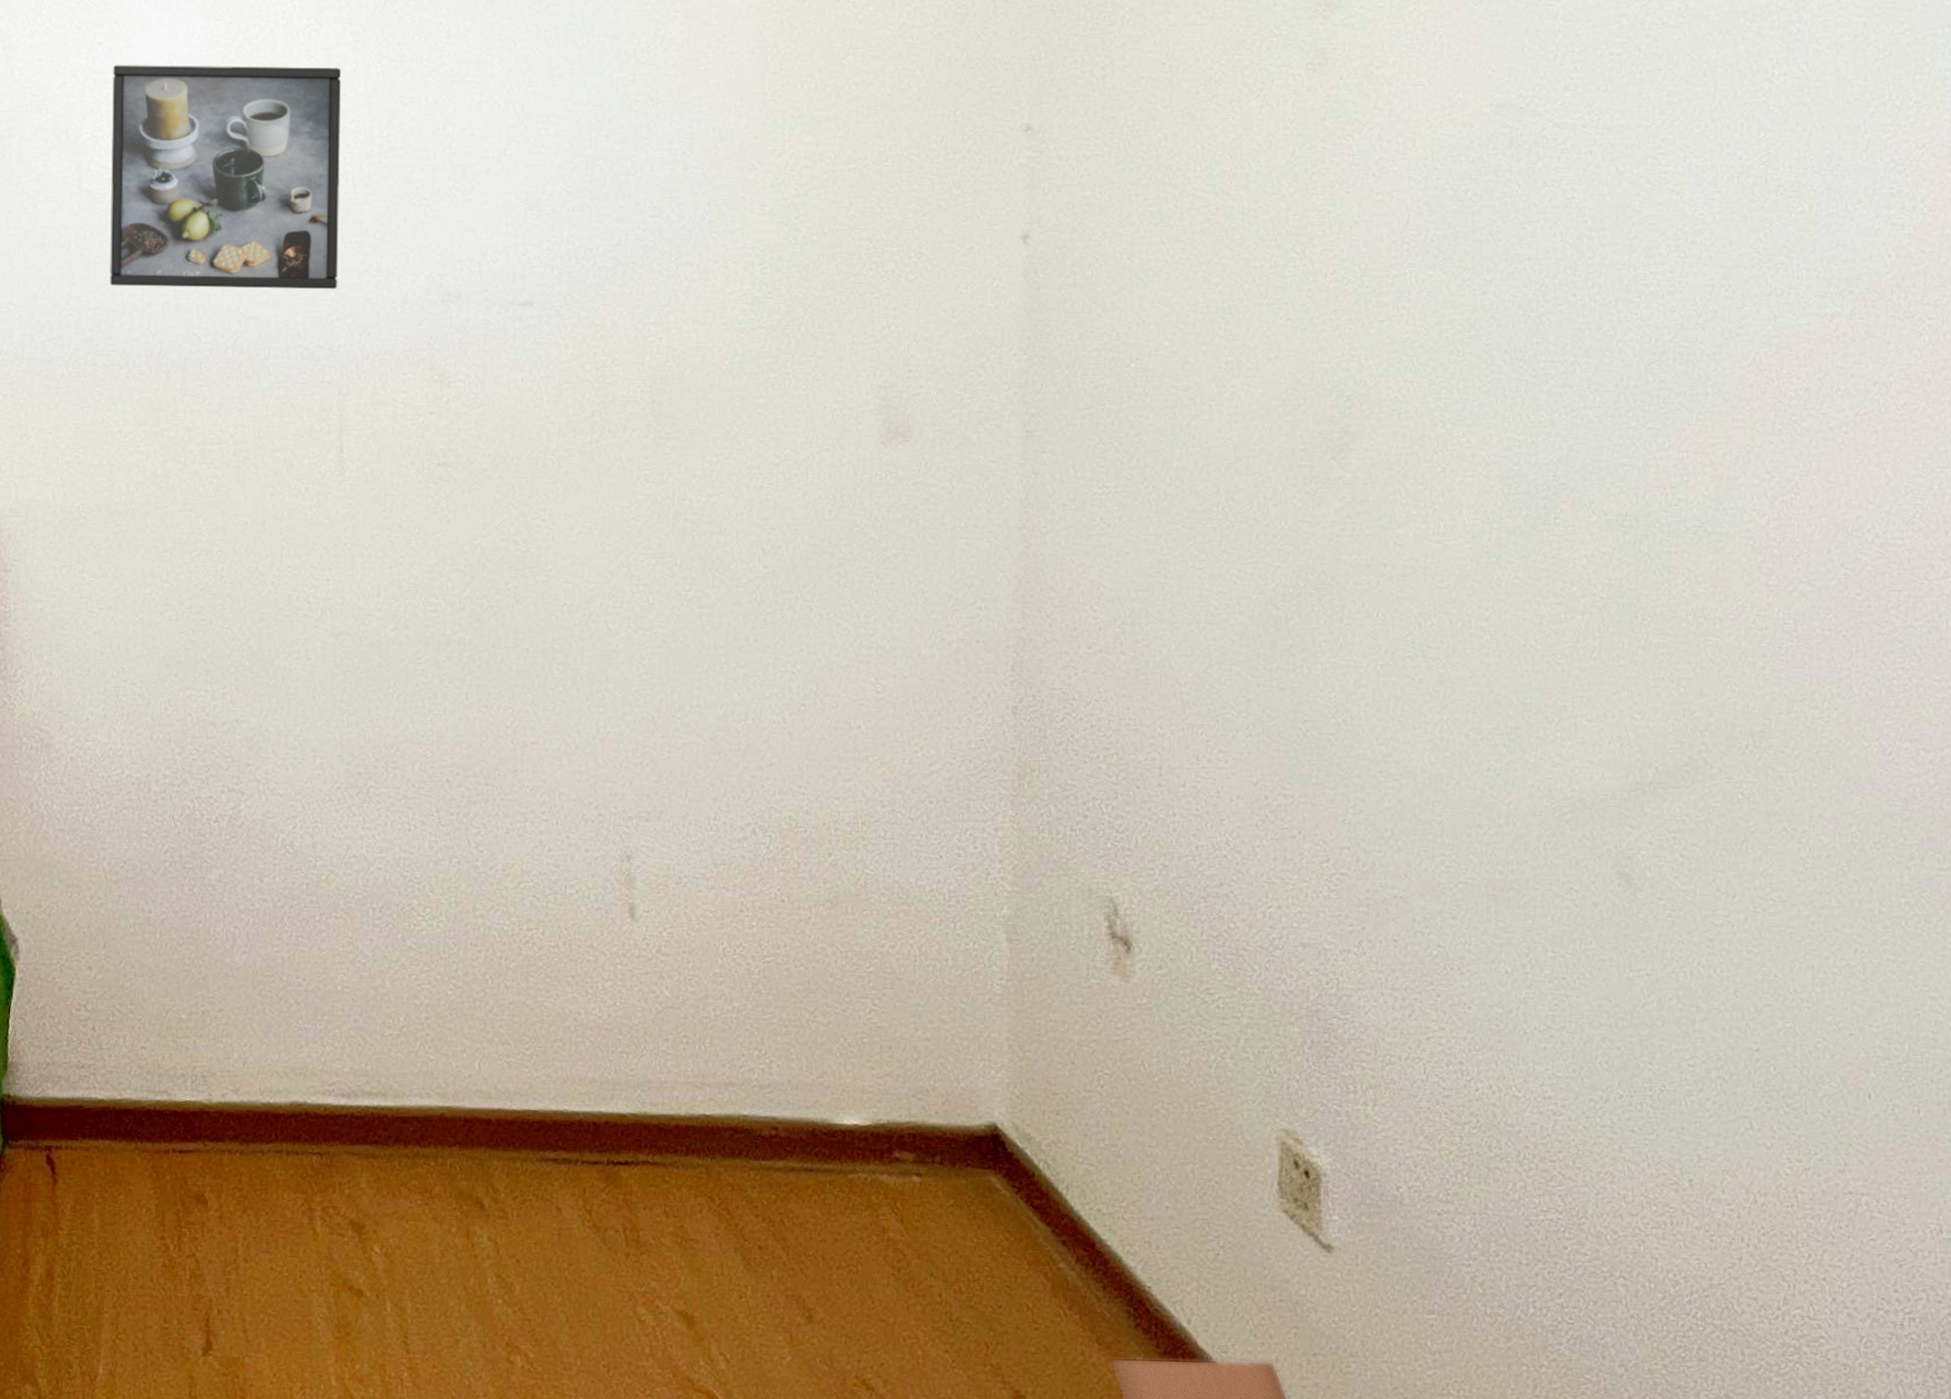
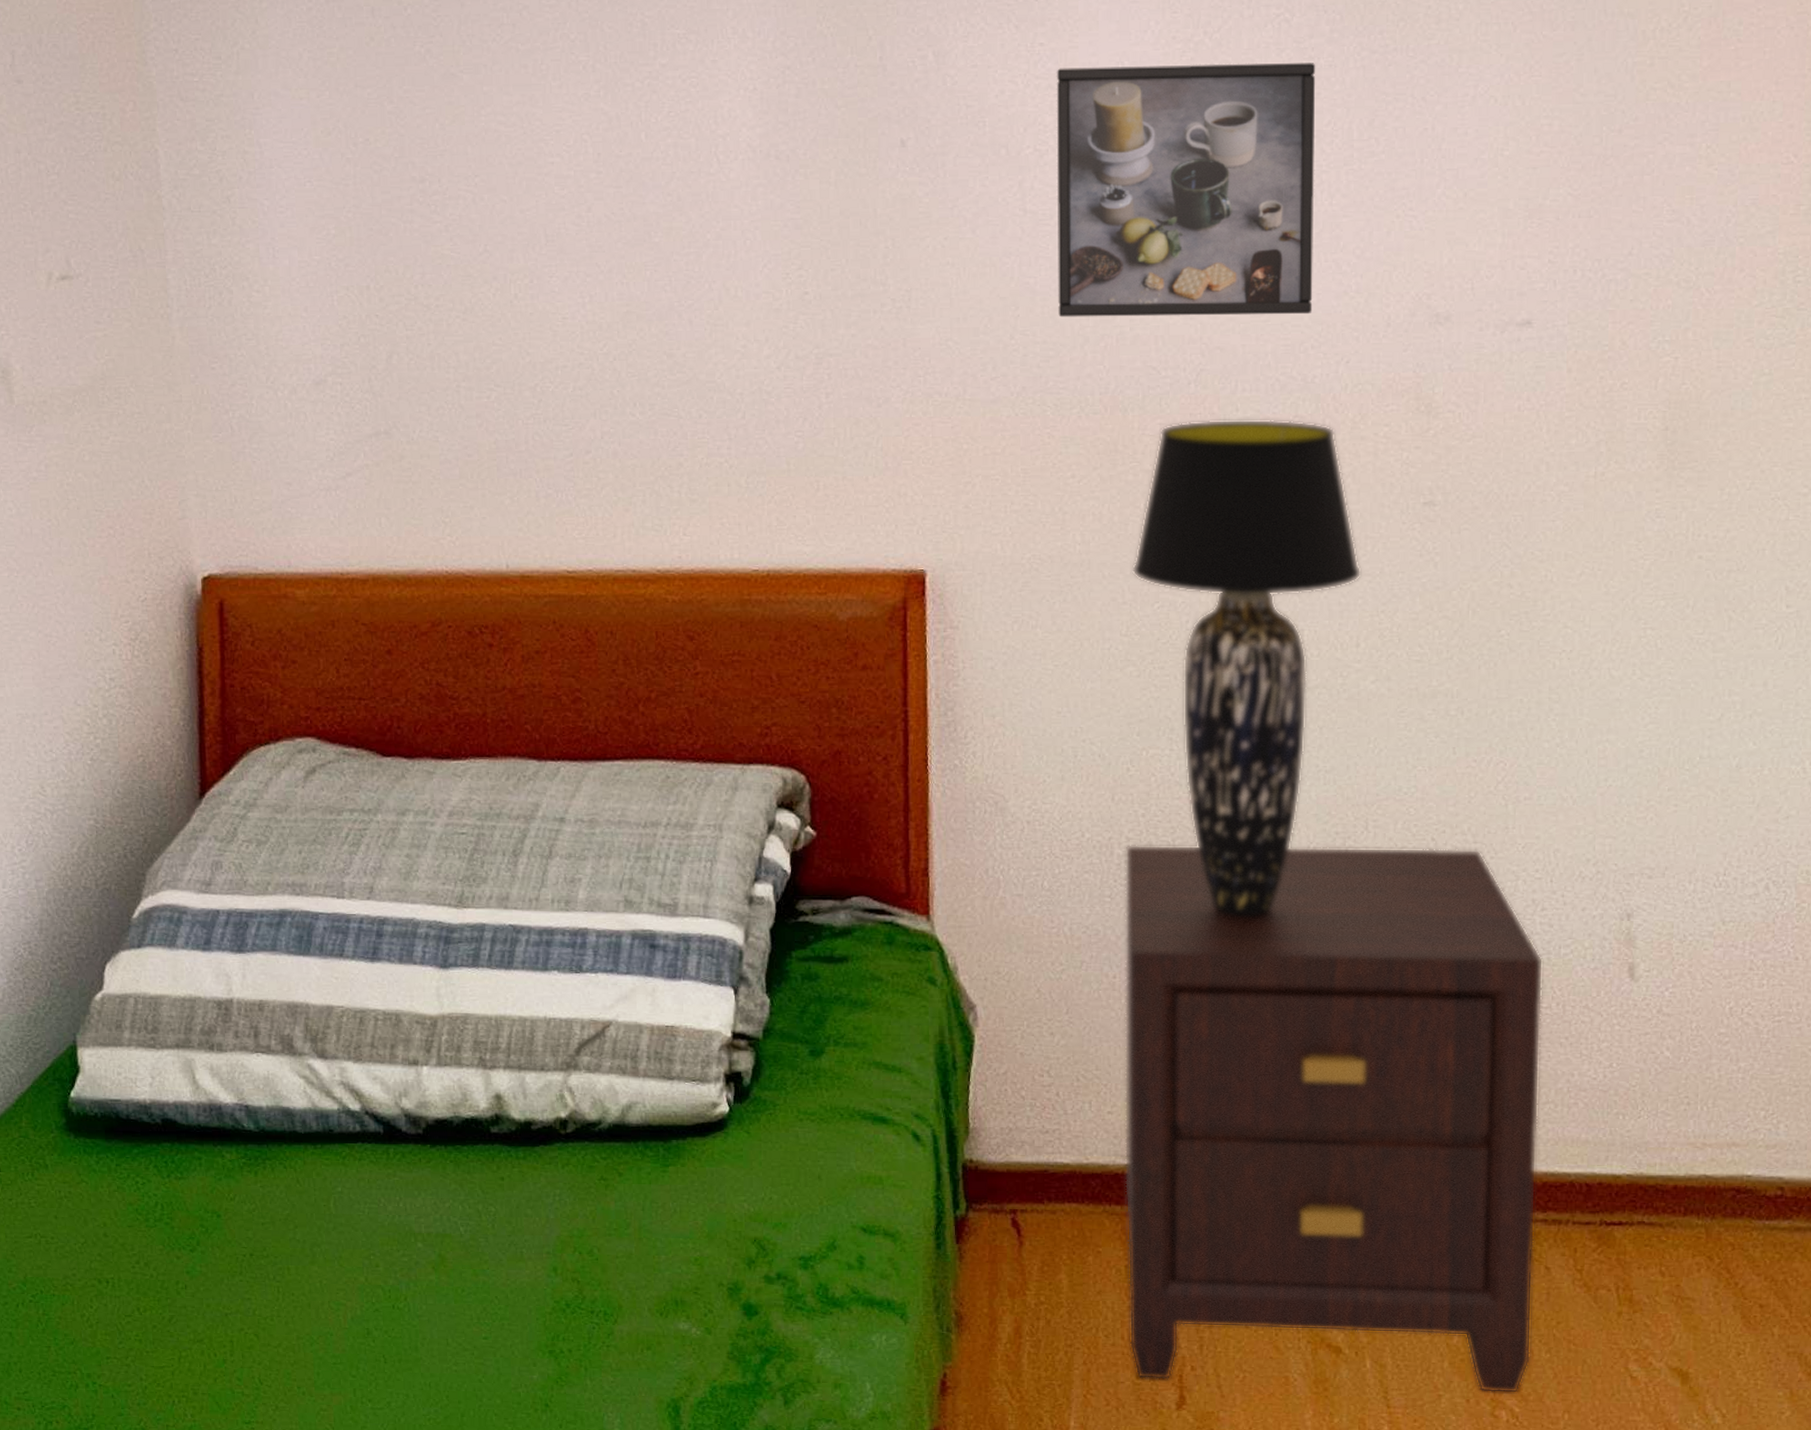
nightstand: none [156,782,551,1338] -> present [1125,845,1544,1394]
table lamp: none [173,383,382,854] -> present [1132,419,1362,916]

